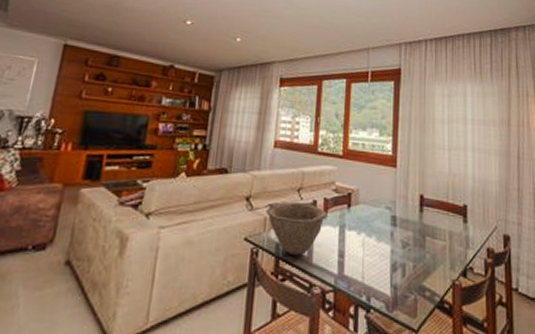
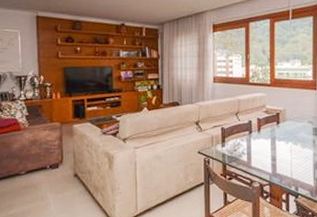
bowl: present [266,202,327,255] -> none [212,123,261,161]

